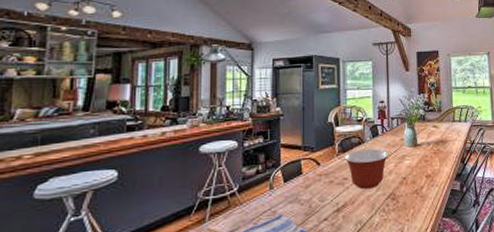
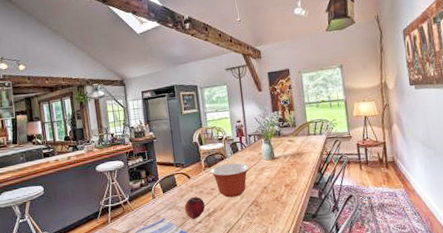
fruit: none [309,187,335,216] -> present [184,196,206,219]

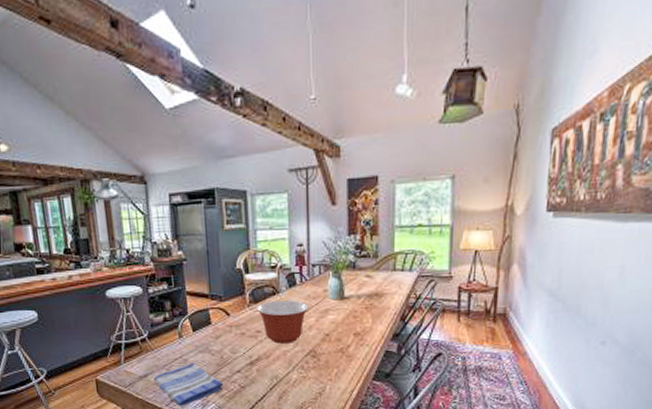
fruit: present [184,196,206,219] -> none [220,339,247,367]

